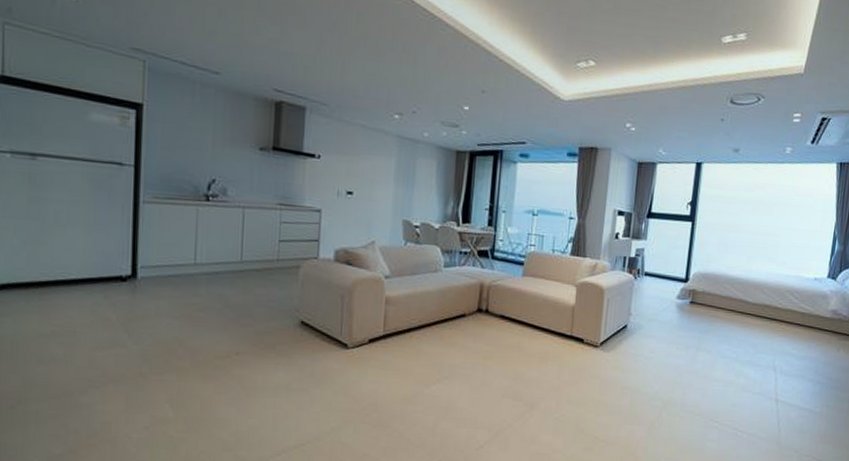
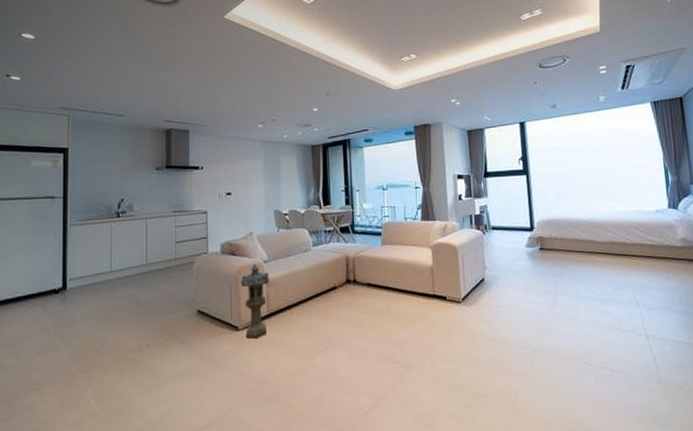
lantern: none [354,277,390,360] -> present [240,263,270,340]

